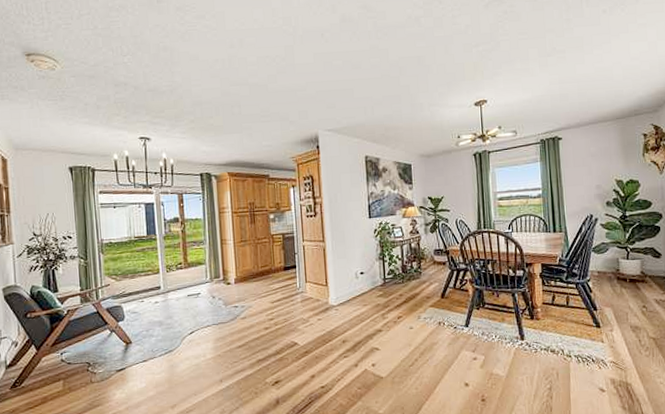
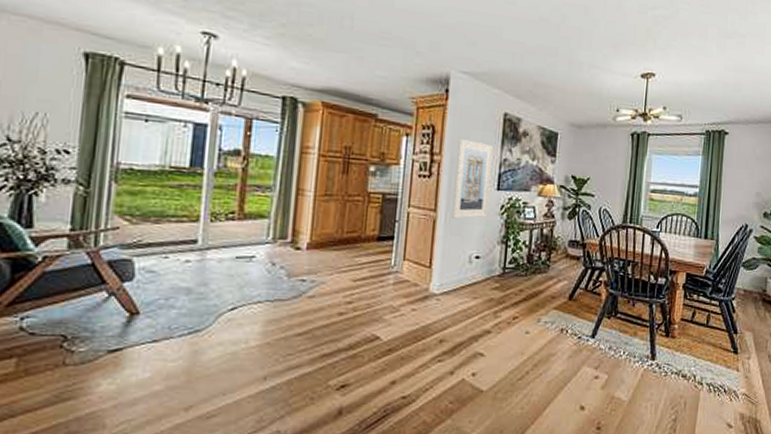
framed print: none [333,182,364,245] -> present [452,139,493,219]

